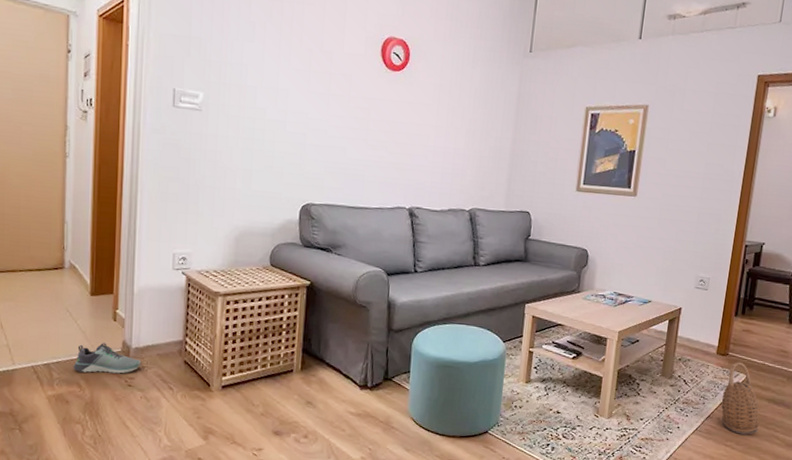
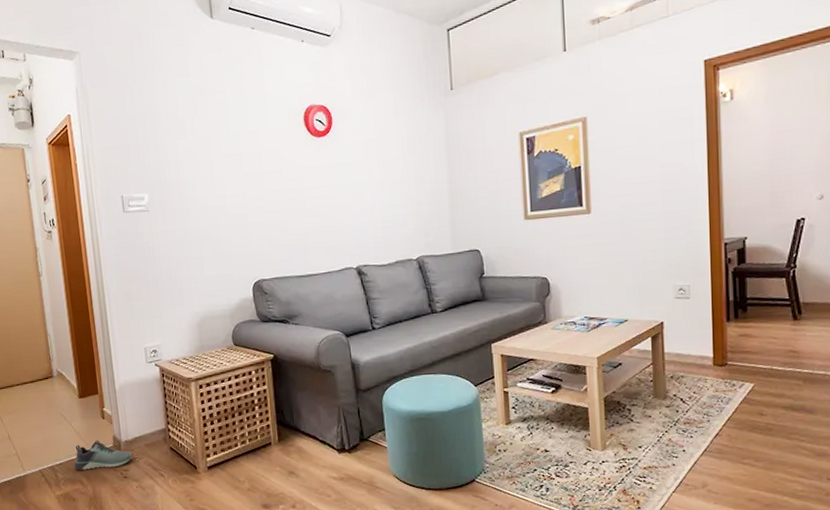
basket: present [721,362,759,435] -> none [728,370,779,449]

